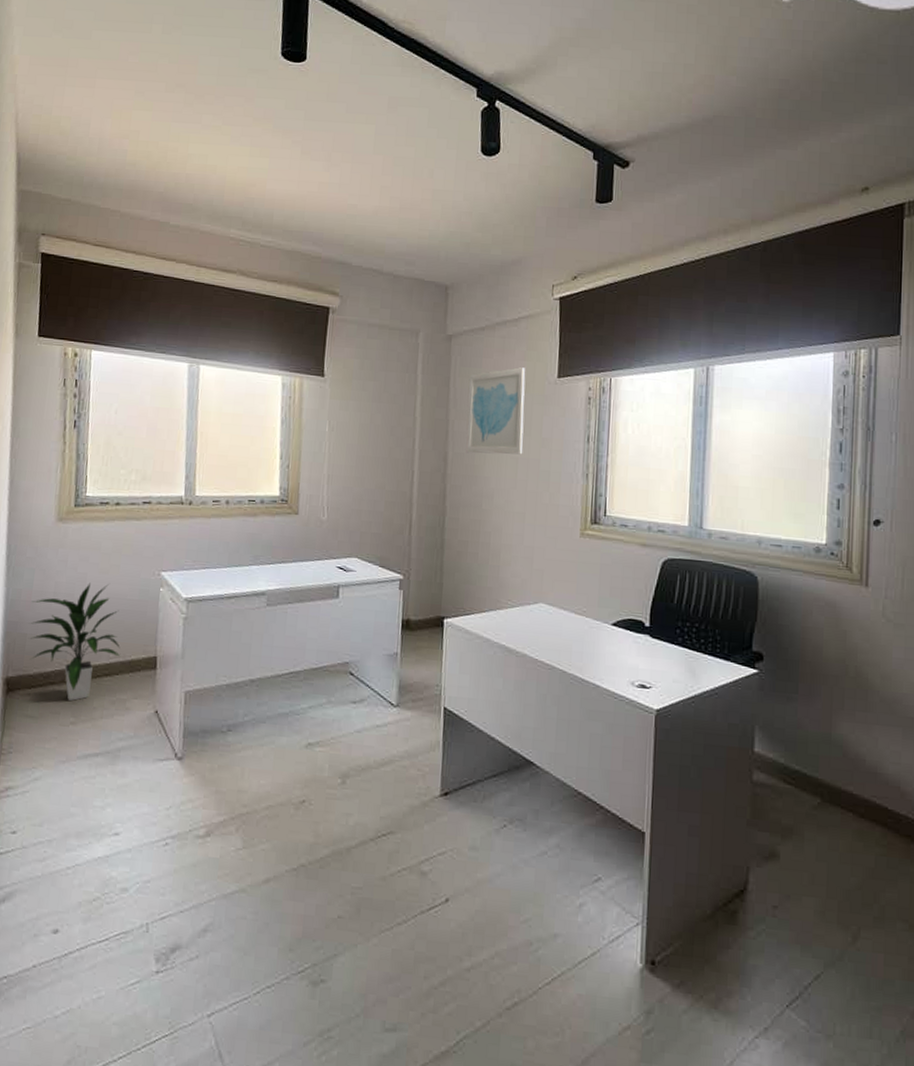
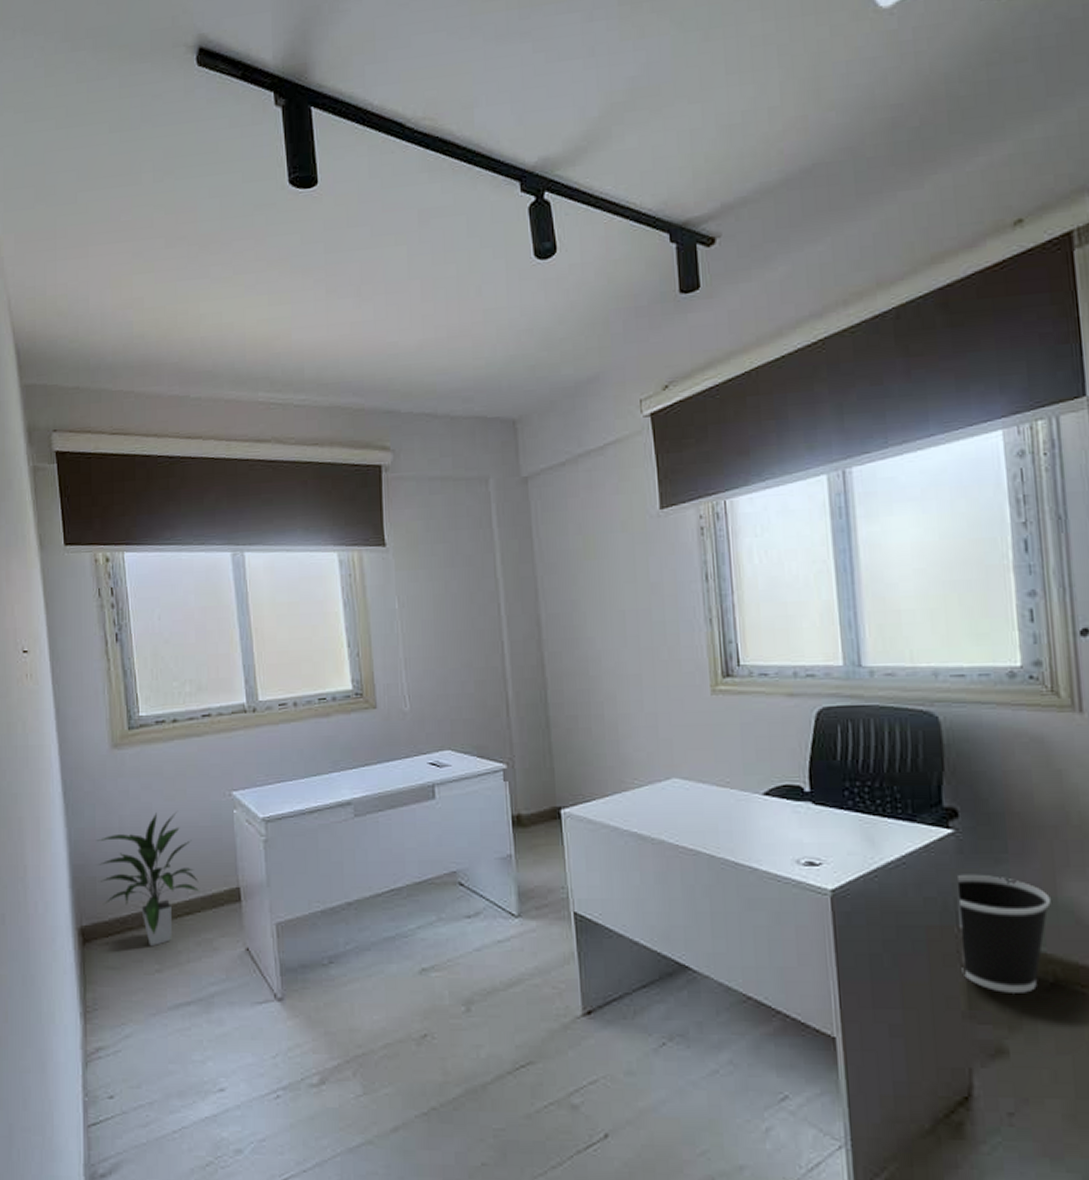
wall art: present [466,367,526,455] -> none [554,503,628,613]
wastebasket: none [751,707,826,809] -> present [958,874,1051,993]

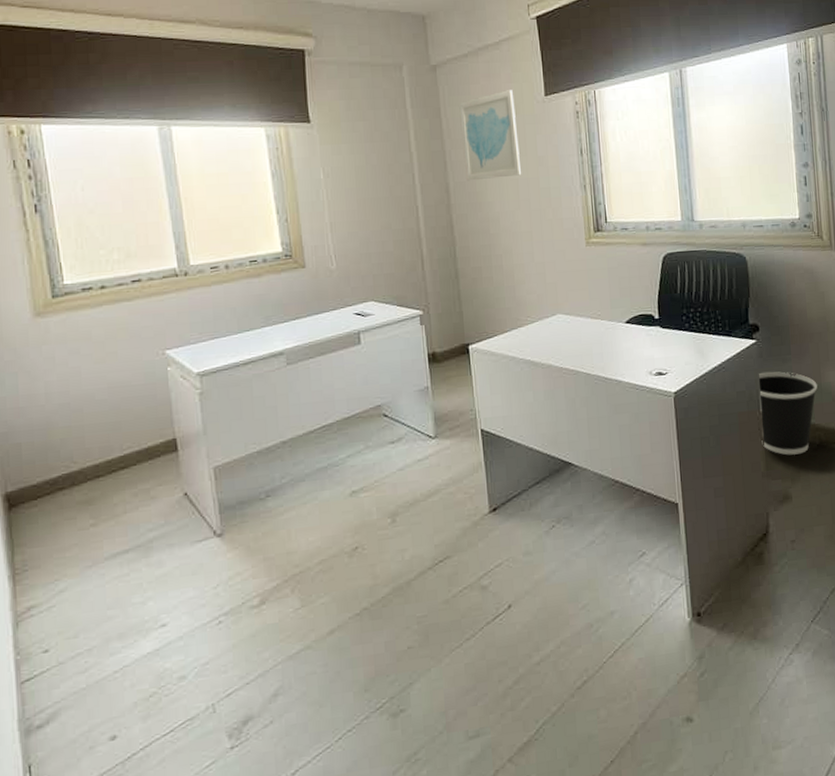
indoor plant: present [96,812,200,946] -> none [20,374,135,503]
wall art: none [554,503,628,613] -> present [459,90,521,181]

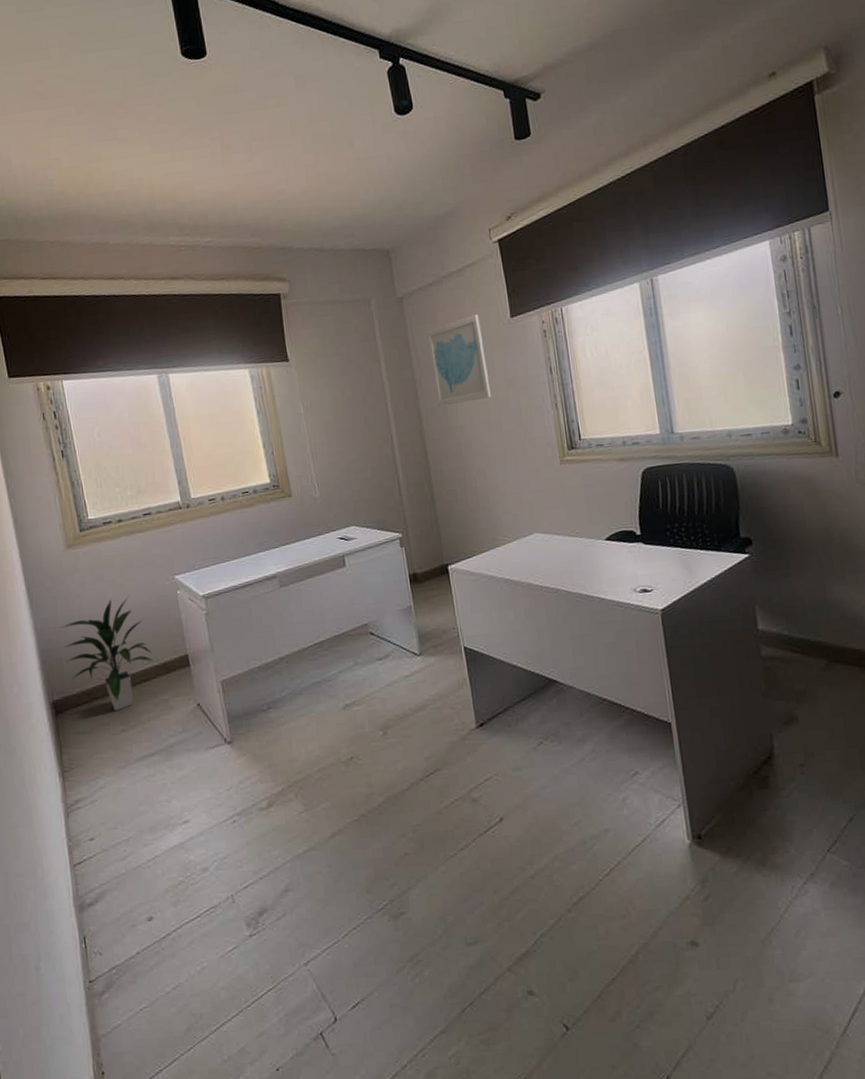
indoor plant: none [20,374,135,503] -> present [59,597,154,711]
wastebasket: present [759,371,817,455] -> none [754,587,823,675]

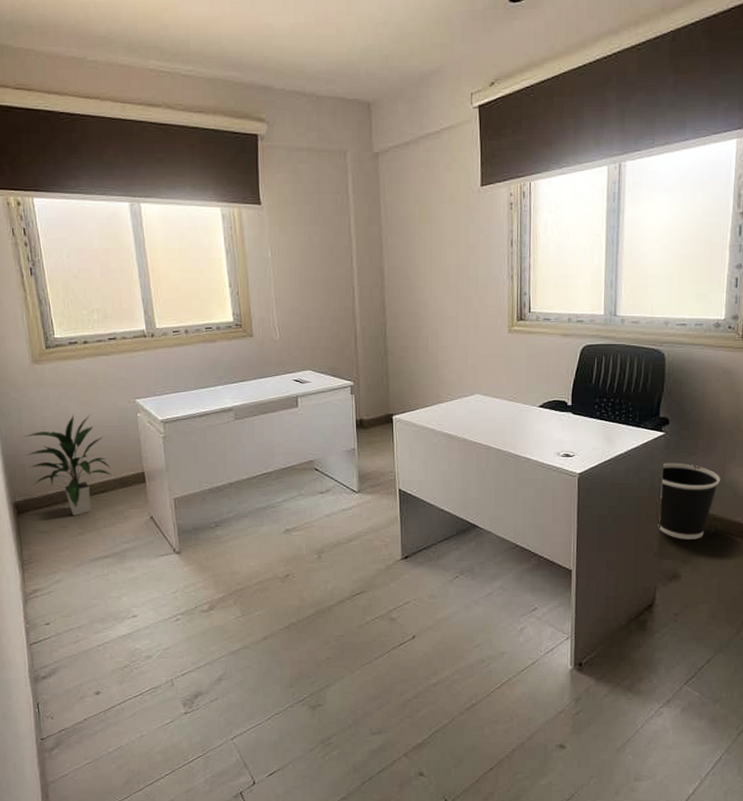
wall art: present [426,314,491,407] -> none [398,179,452,266]
wastebasket: none [754,587,823,675] -> present [658,462,720,540]

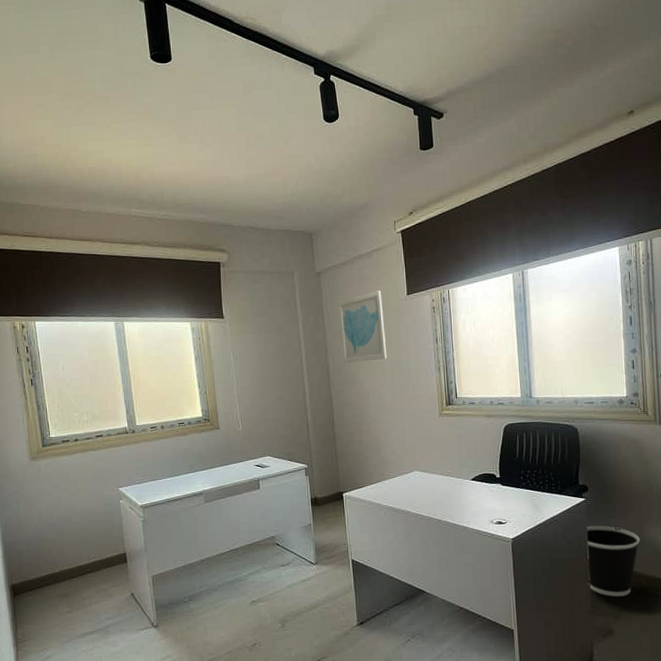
indoor plant: present [23,415,112,515] -> none [21,503,98,595]
wall art: none [398,179,452,266] -> present [338,290,386,364]

